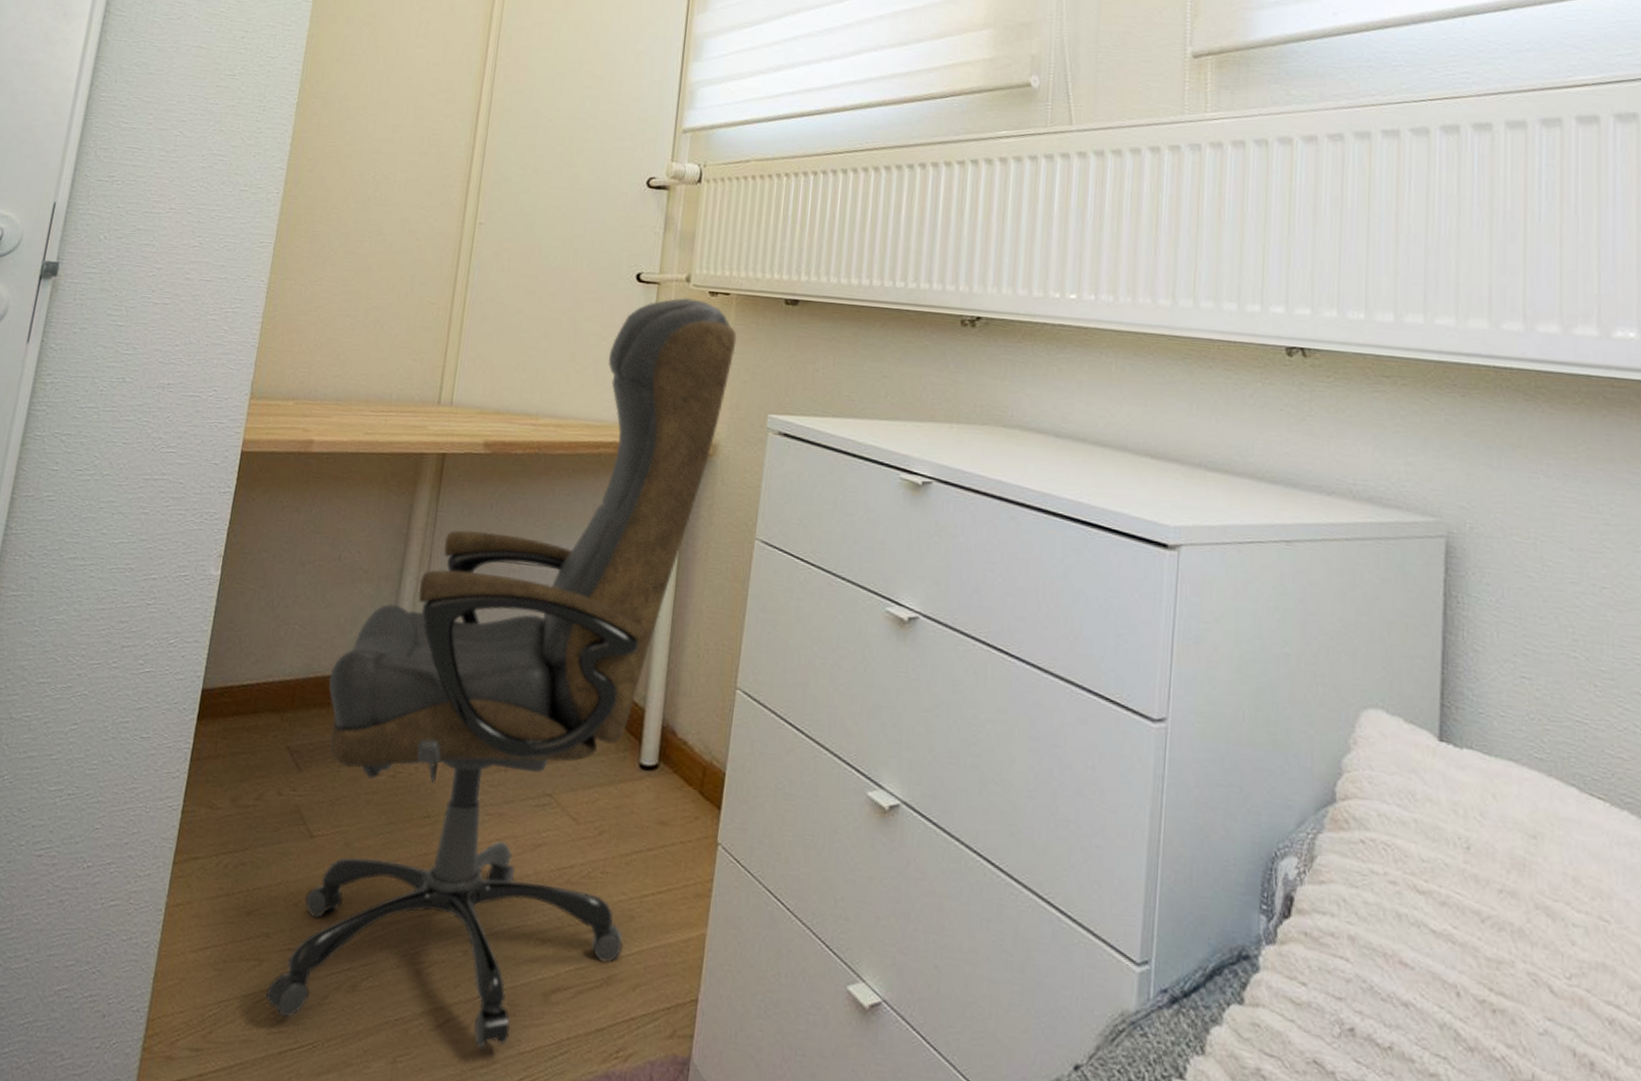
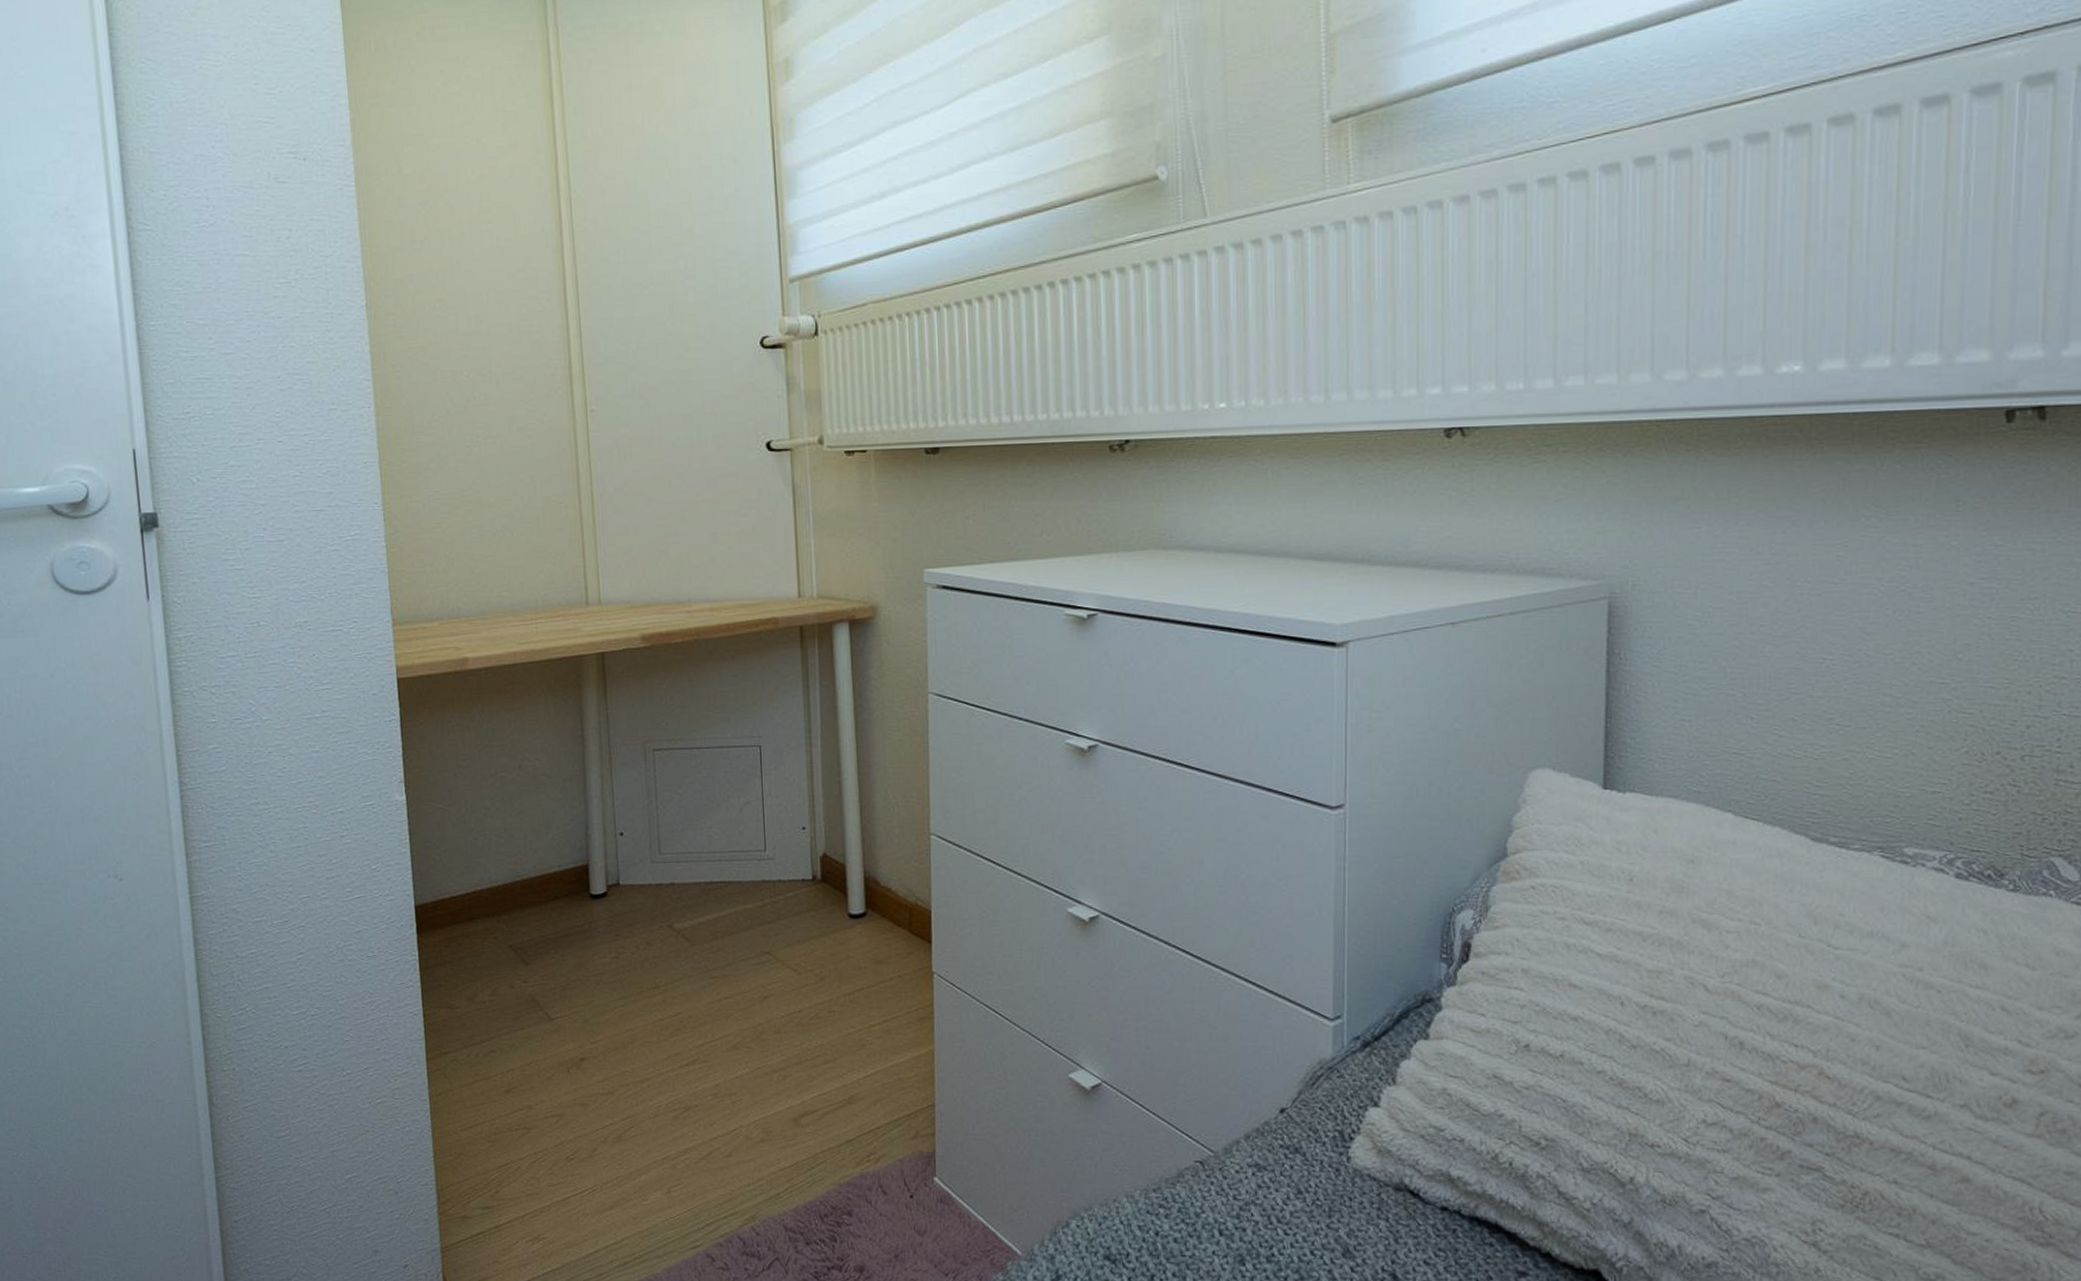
office chair: present [265,297,737,1049] -> none [535,460,881,1171]

